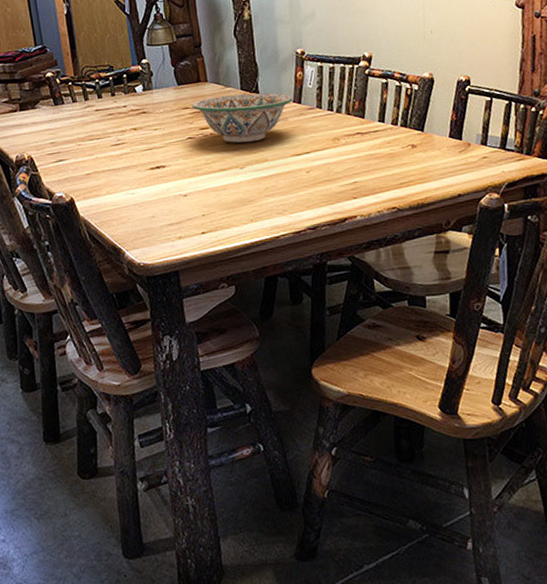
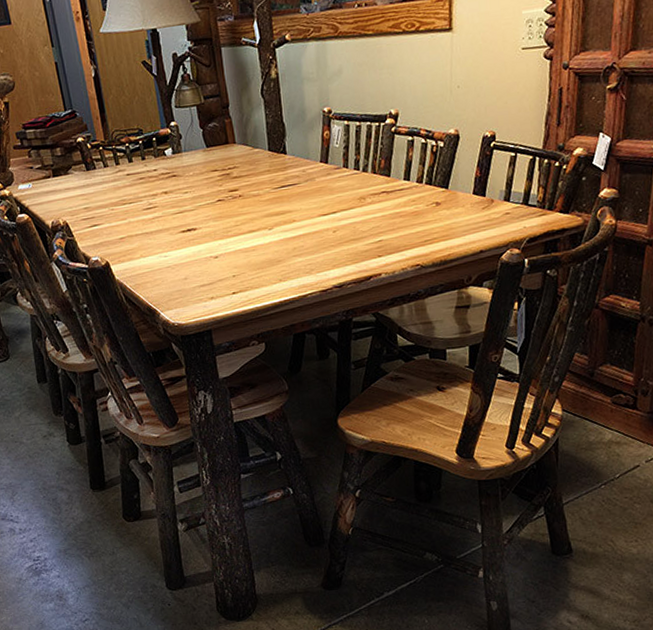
decorative bowl: present [192,93,293,143] -> none [221,153,320,205]

